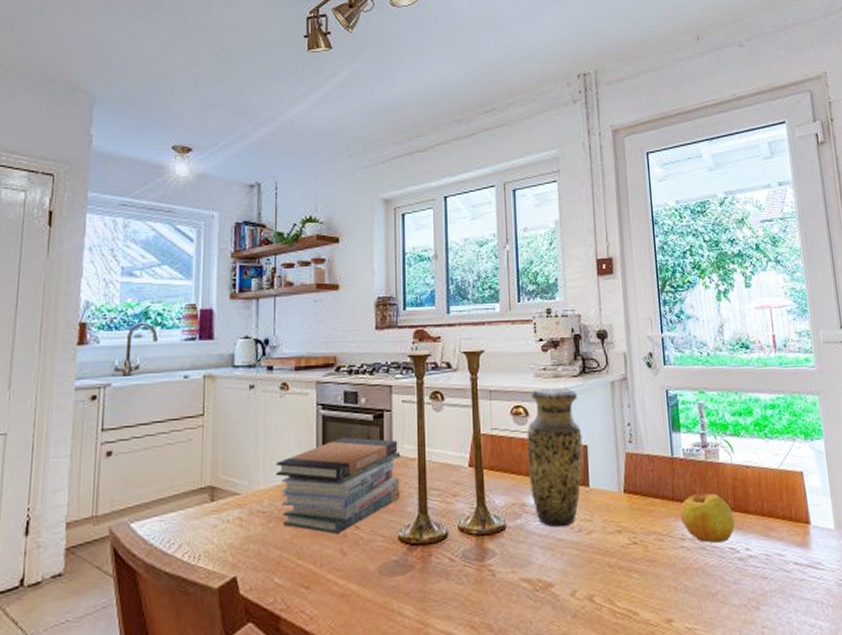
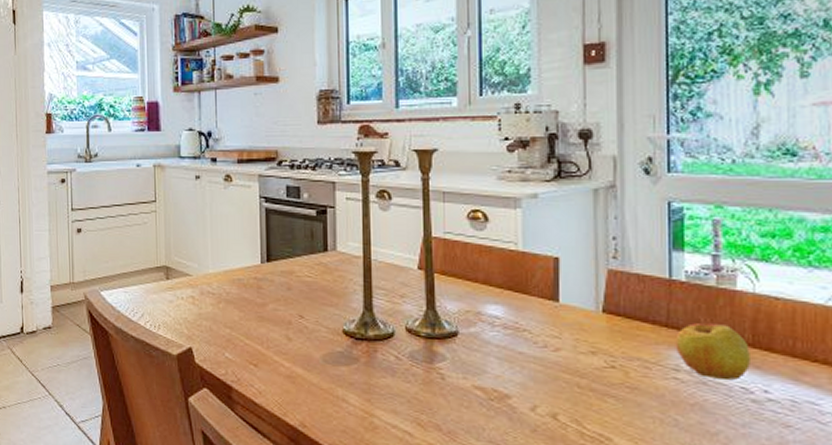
book stack: present [276,437,401,534] -> none [223,231,345,321]
vase: present [526,388,583,528] -> none [485,193,553,341]

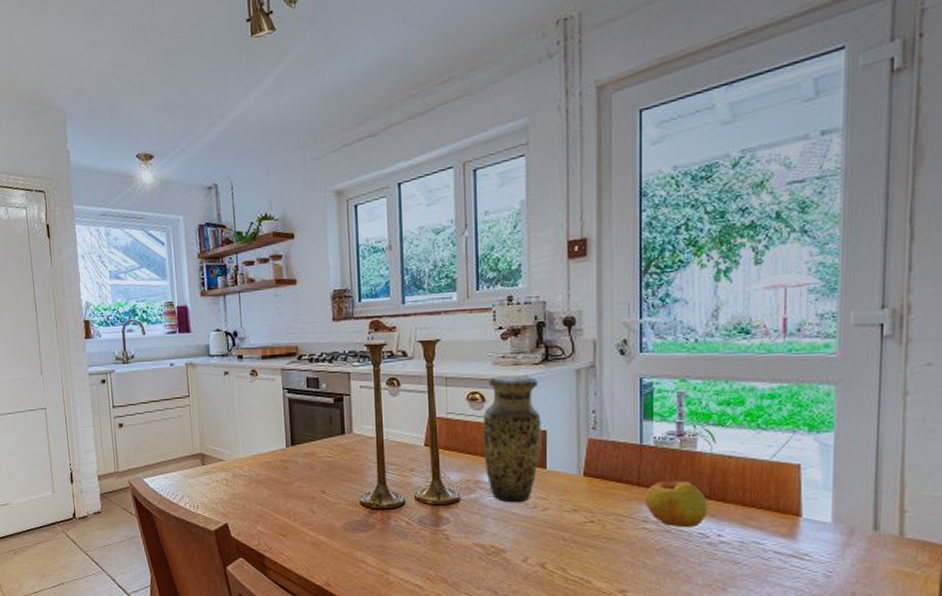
vase: none [485,193,553,341] -> present [483,376,542,503]

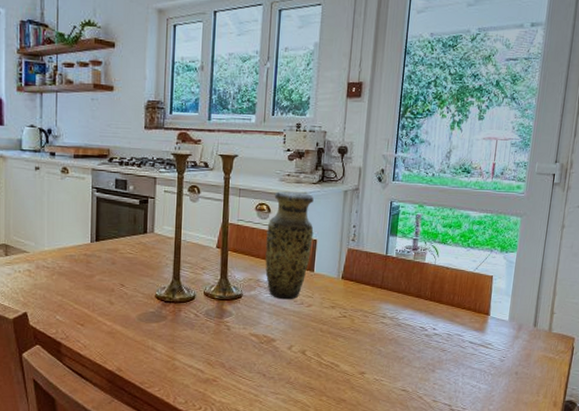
apple: present [645,480,707,528] -> none [384,284,428,323]

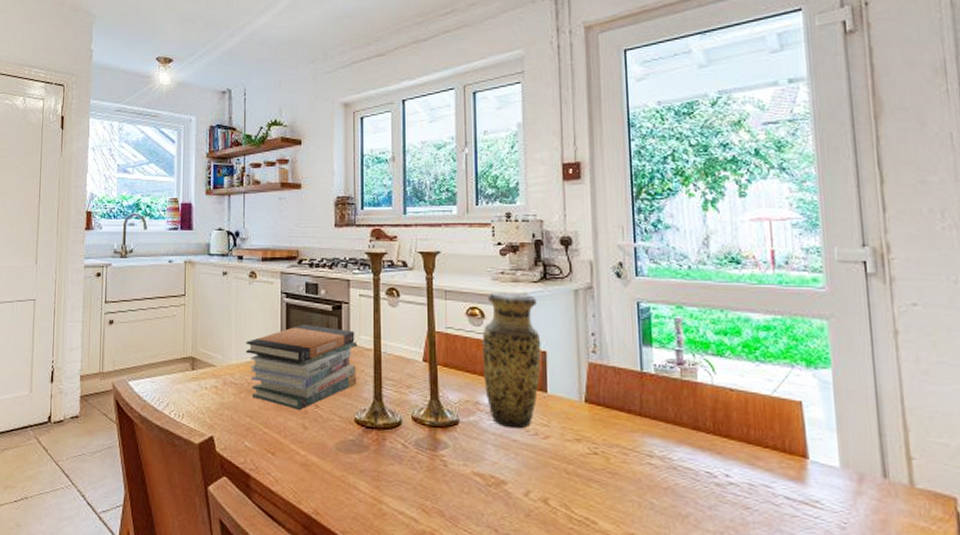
book stack: none [58,216,161,289] -> present [246,324,358,410]

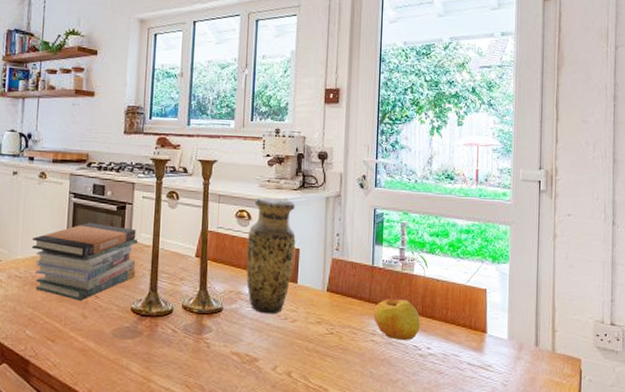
apple: none [648,411,712,466] -> present [374,298,420,341]

